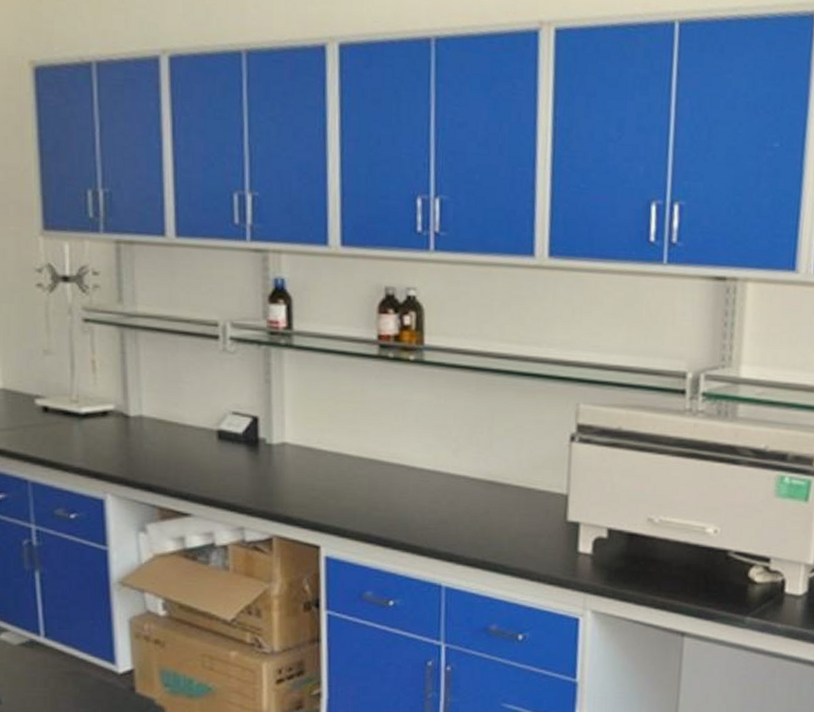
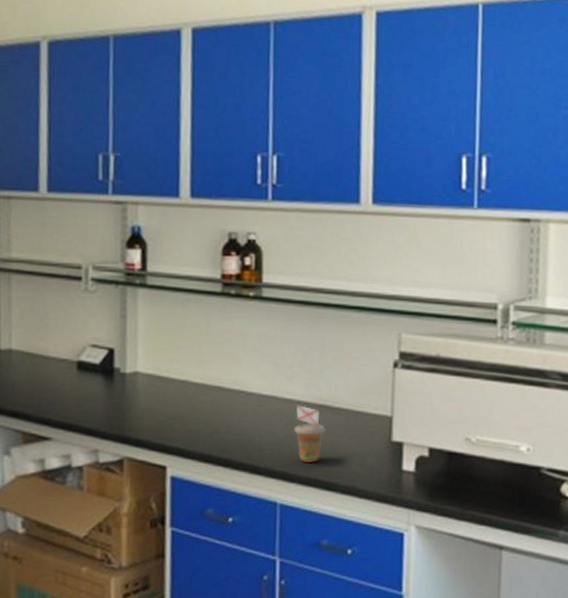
beverage cup: none [460,481,496,543] -> present [294,405,327,463]

